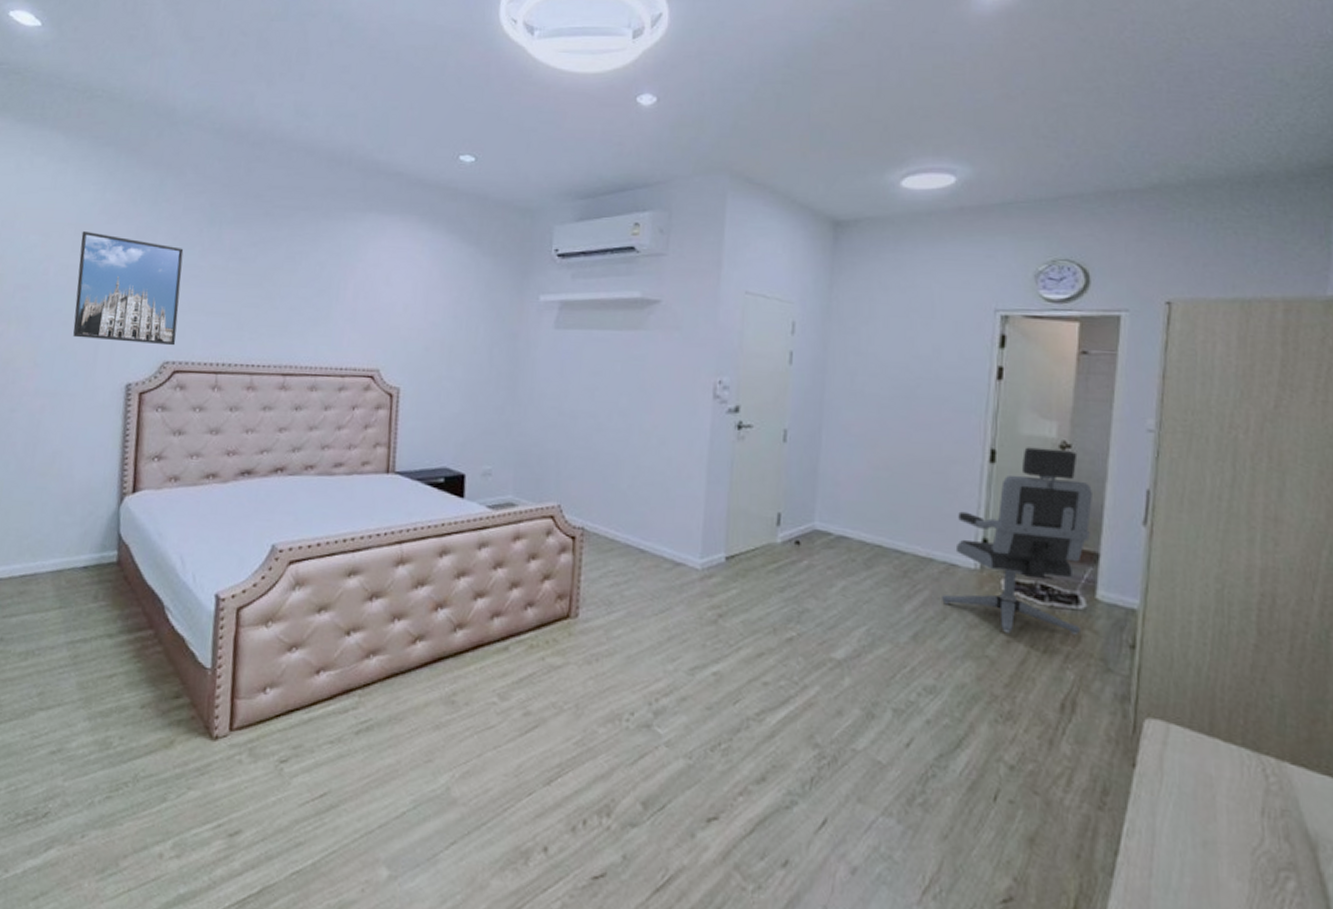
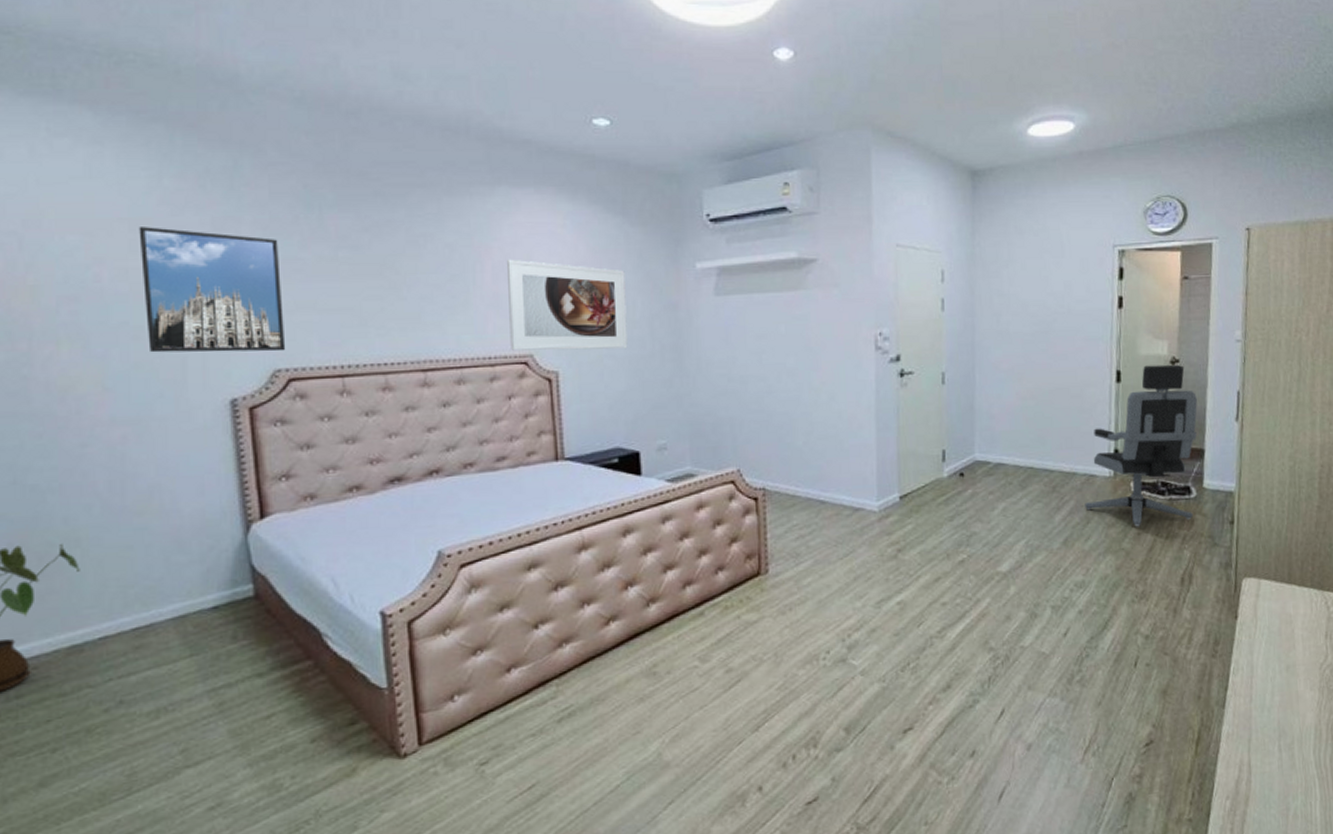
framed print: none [360,279,472,373] -> present [507,259,628,351]

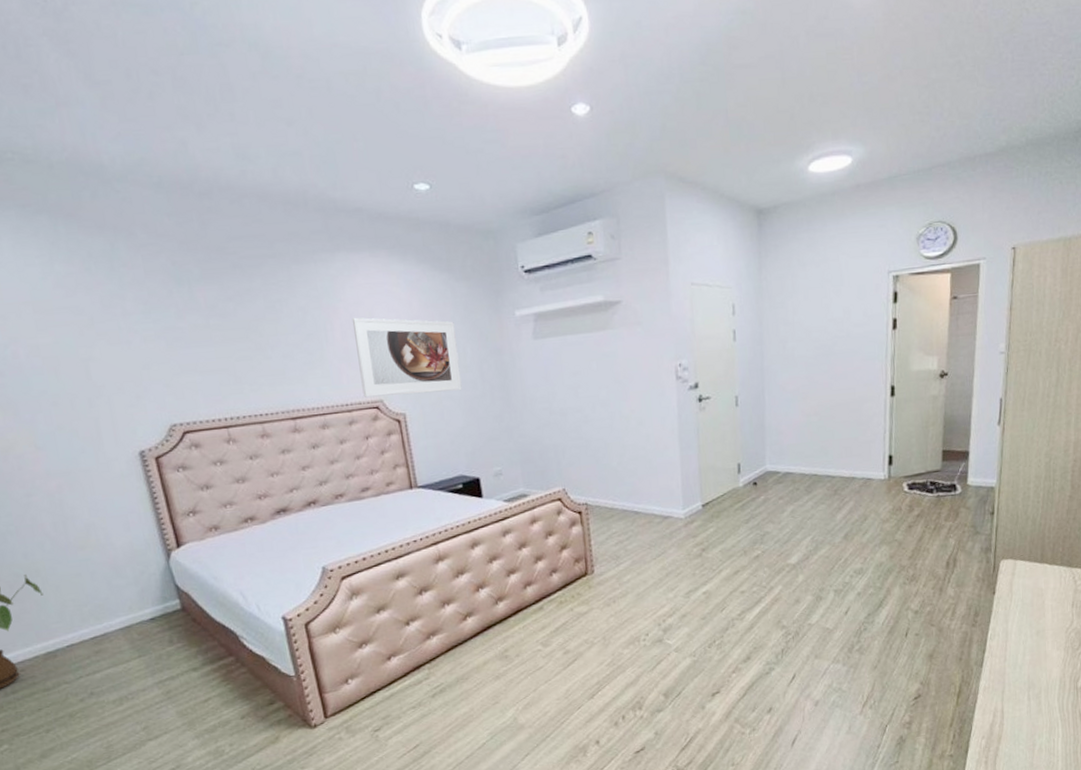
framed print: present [139,227,286,353] -> none [41,308,178,416]
office chair: present [1085,364,1197,527] -> none [863,377,964,521]

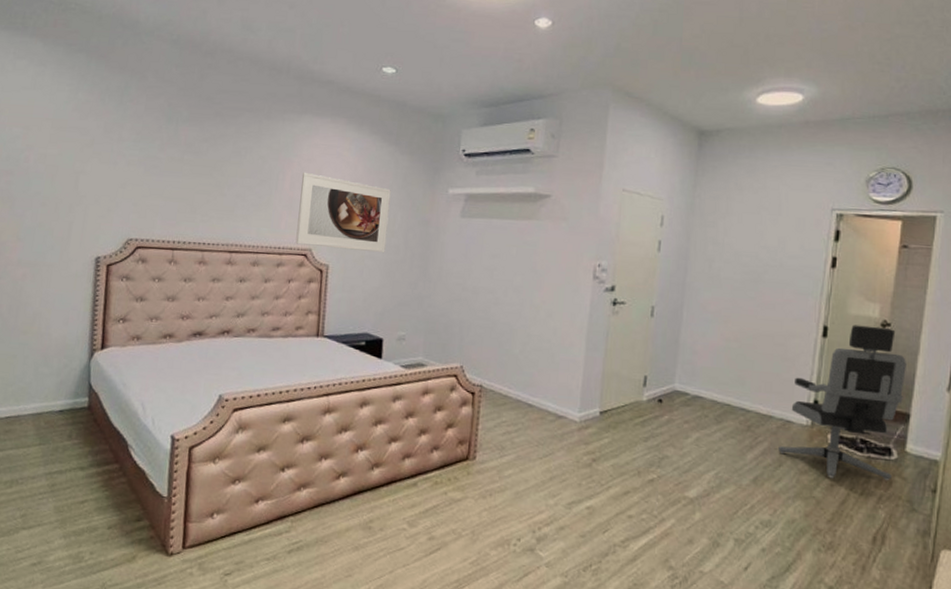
office chair: none [863,377,964,521] -> present [778,325,906,481]

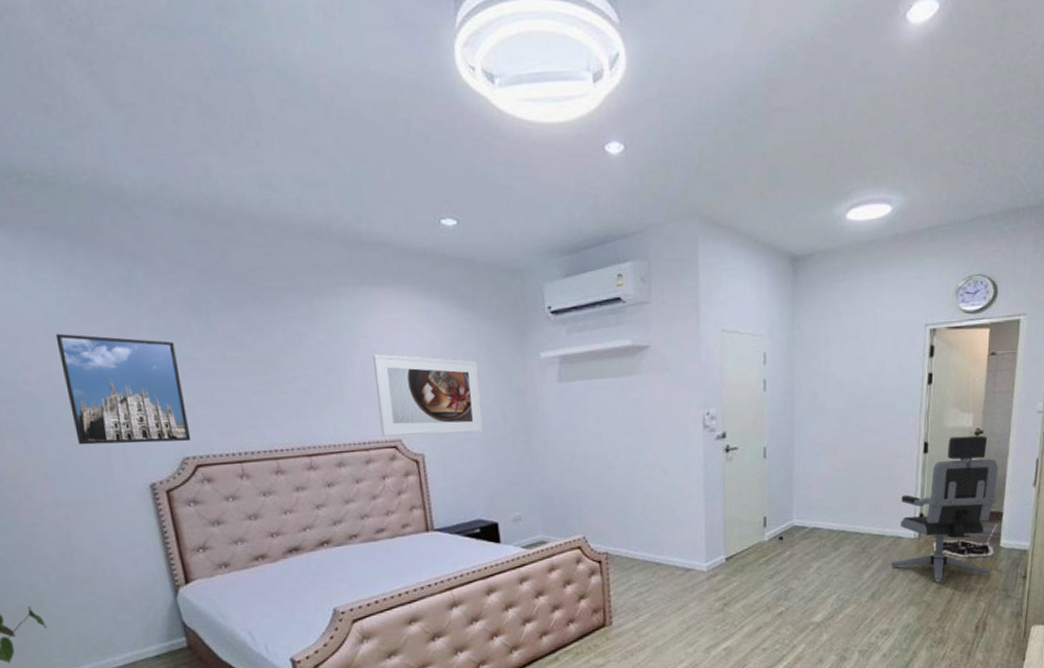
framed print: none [50,126,146,226] -> present [55,334,191,445]

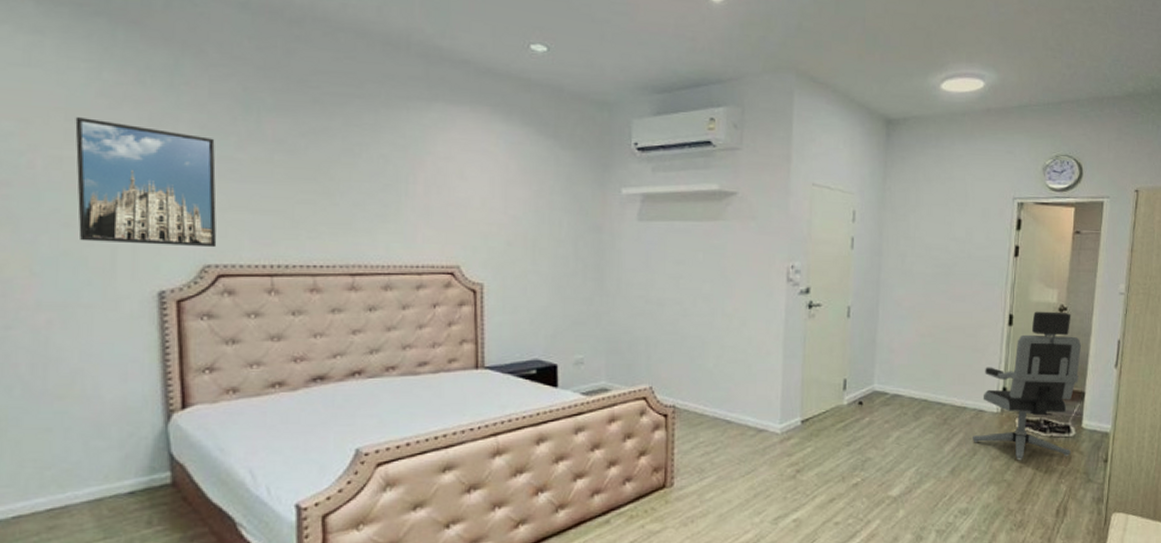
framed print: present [373,353,483,436] -> none [438,173,553,266]

